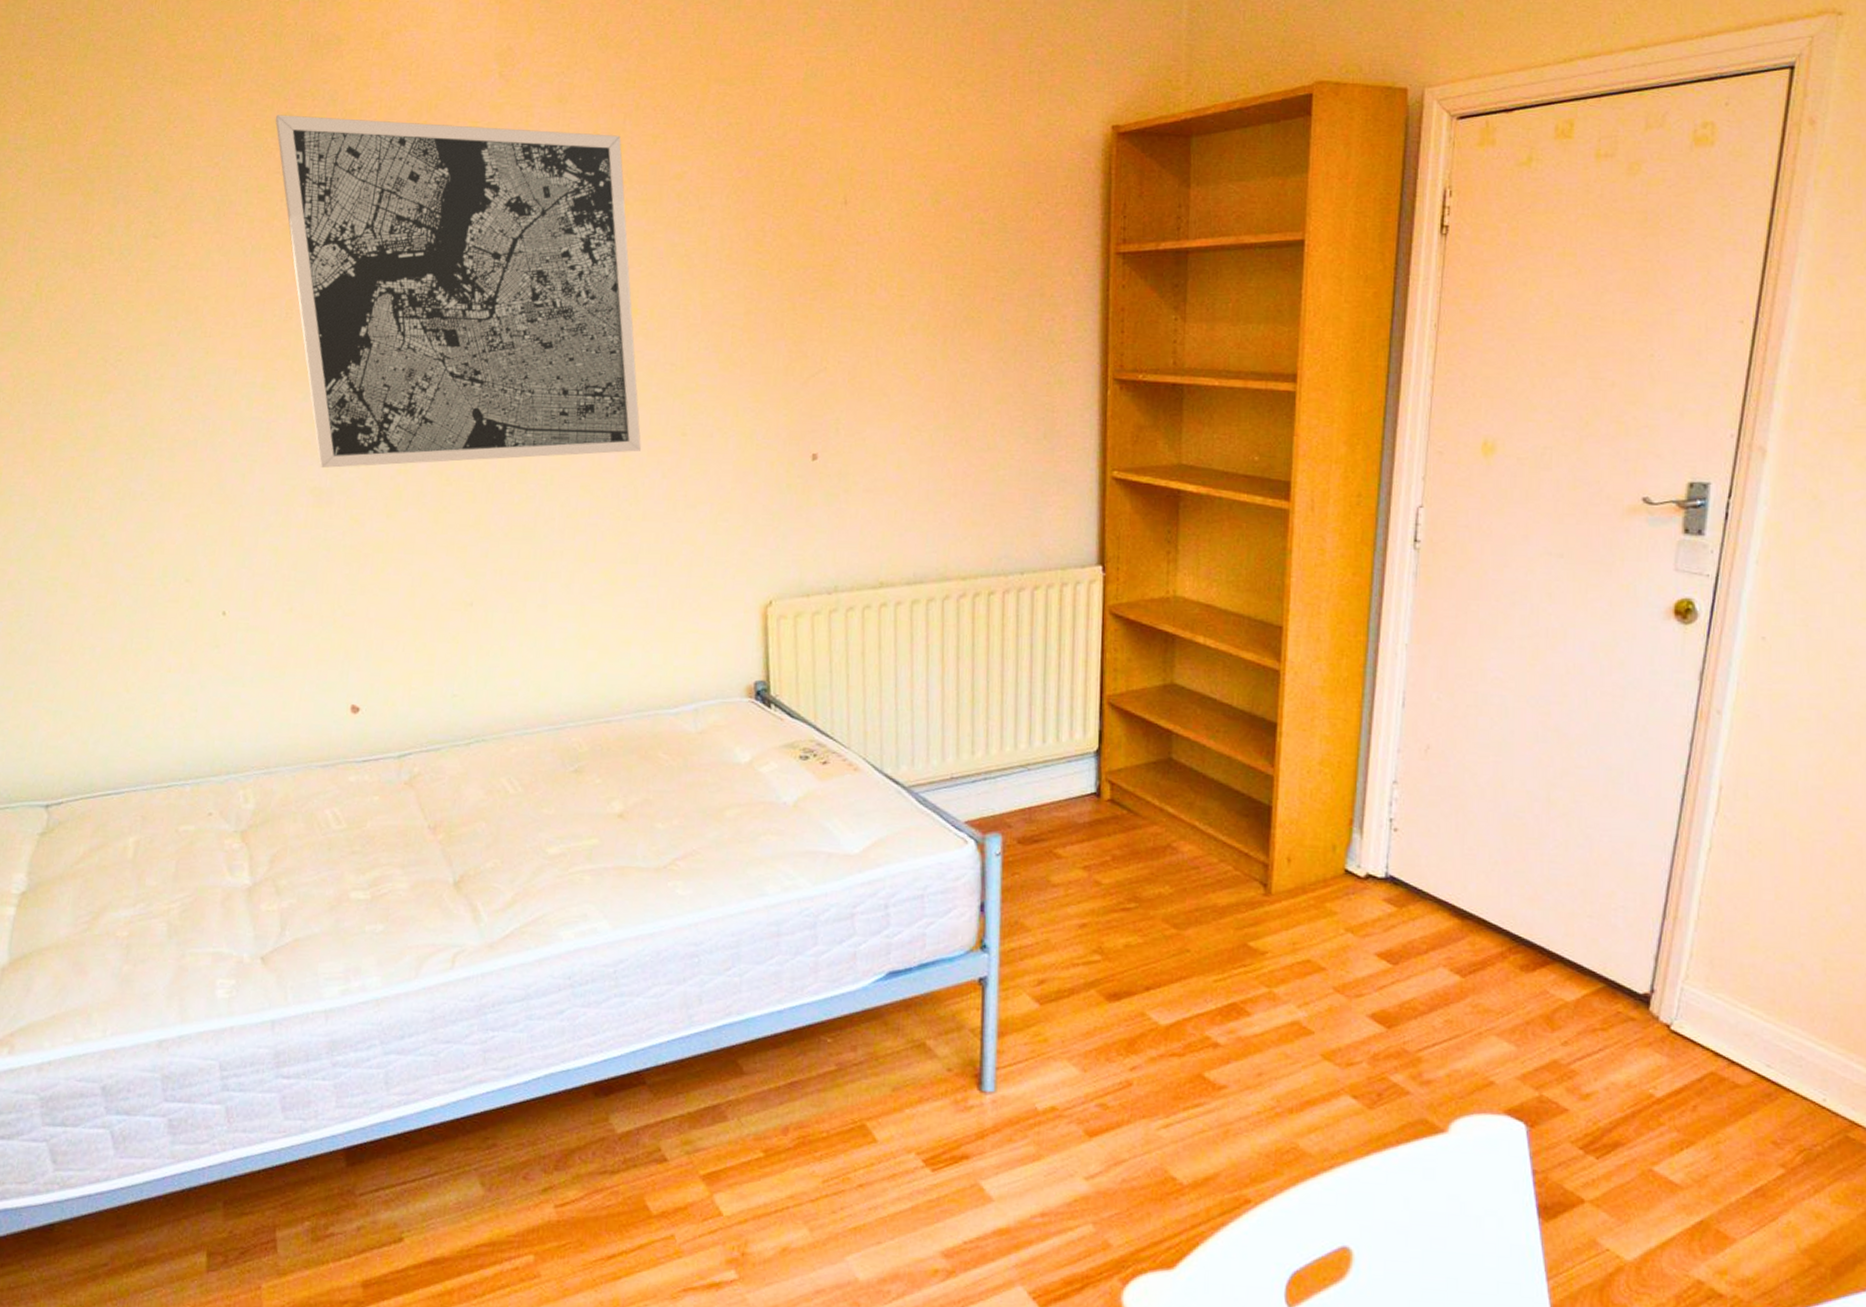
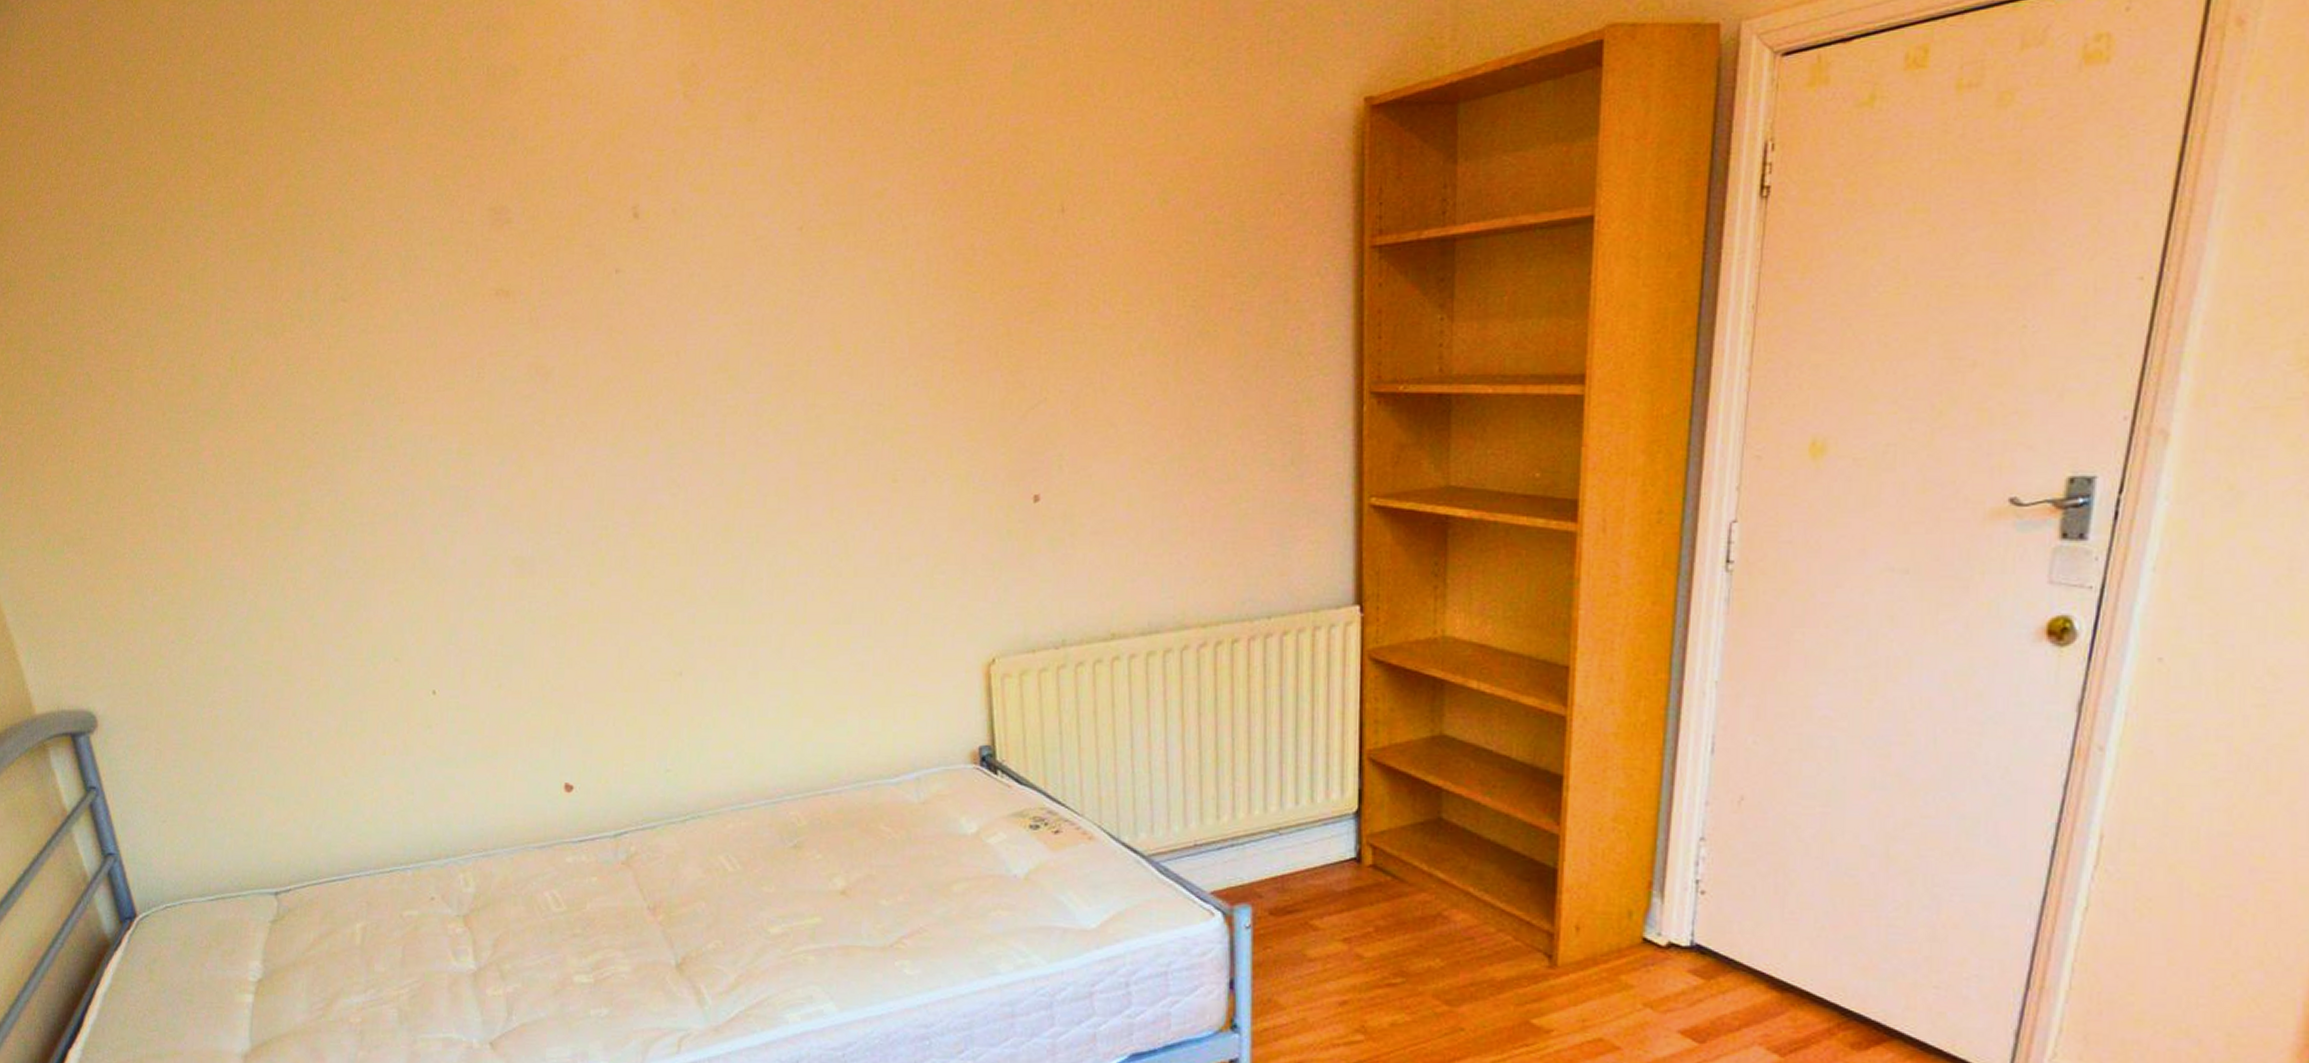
wall art: present [275,115,641,468] -> none [455,153,850,535]

